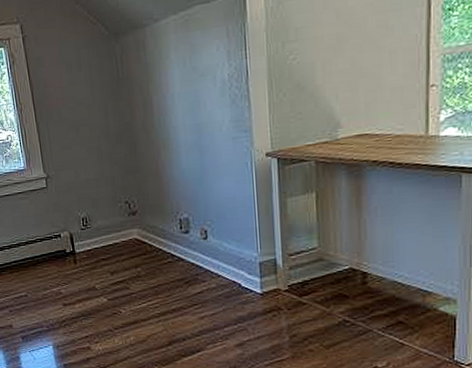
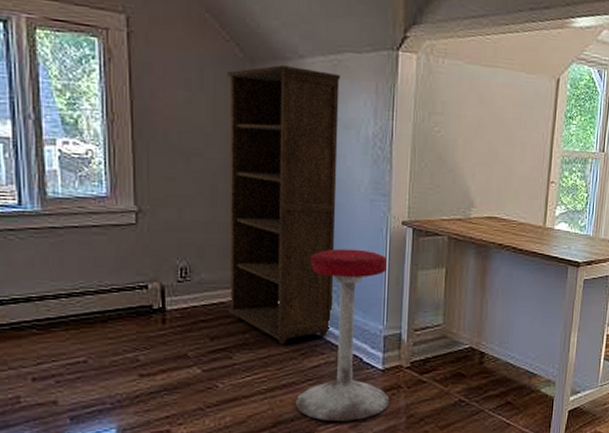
bookcase: none [98,27,210,275] -> present [227,65,340,345]
stool: none [183,184,272,341] -> present [294,248,390,422]

